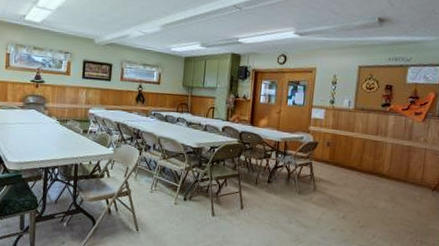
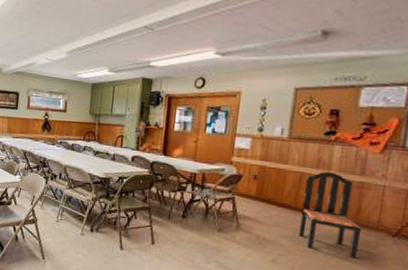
dining chair: none [362,137,410,211] -> present [297,171,362,259]

